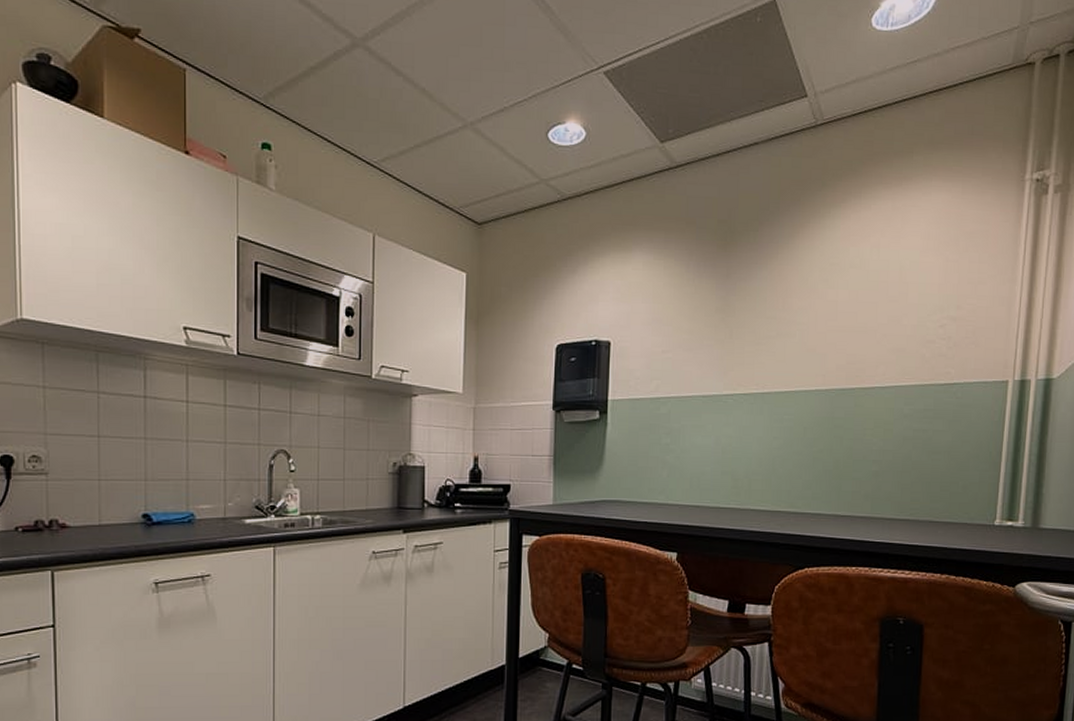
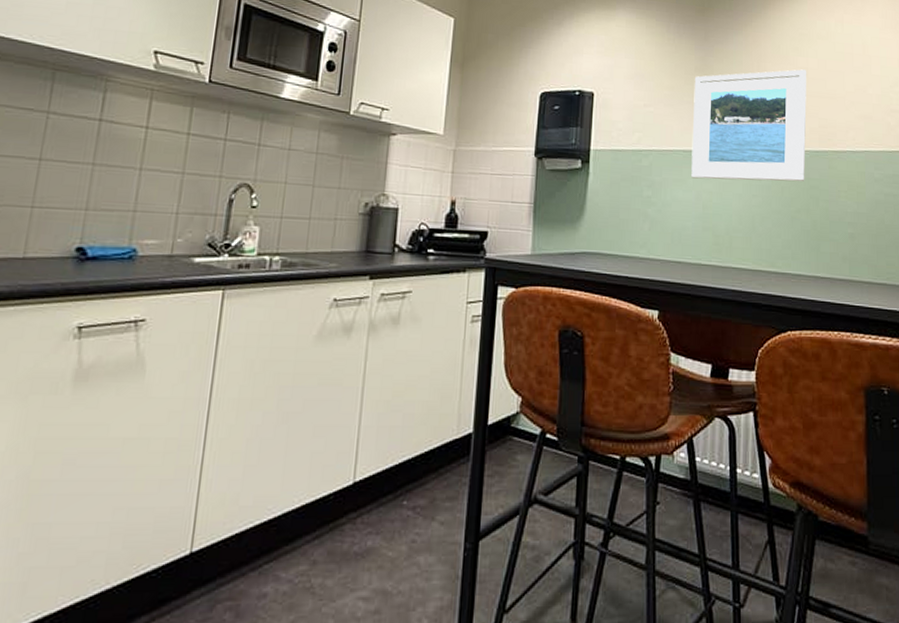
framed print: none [711,302,837,424] -> present [691,69,807,182]

